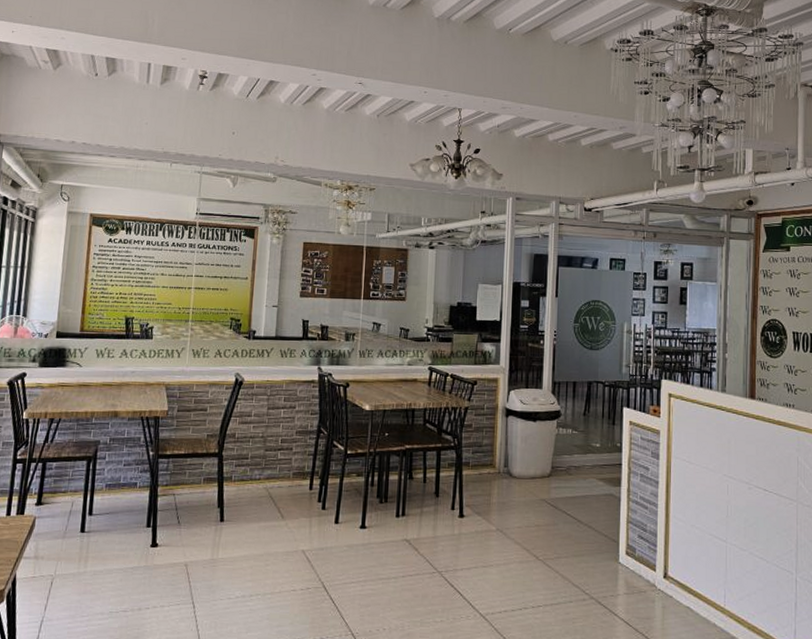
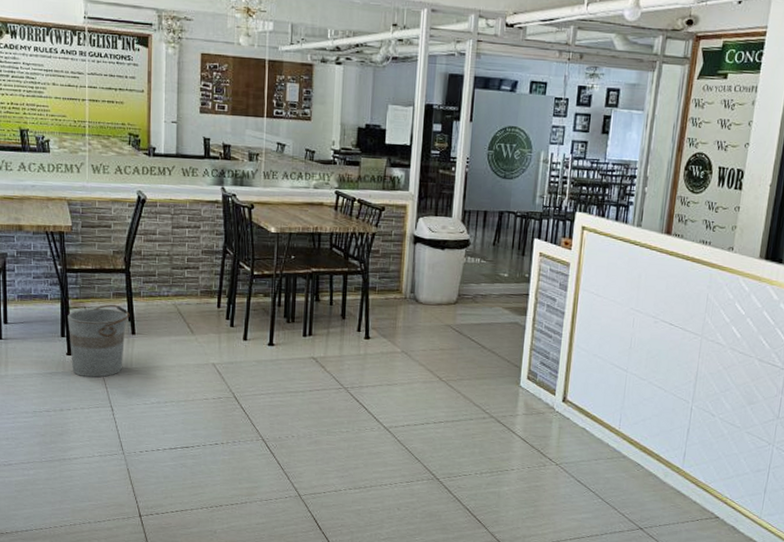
bucket: none [154,490,220,571] -> present [68,304,130,378]

